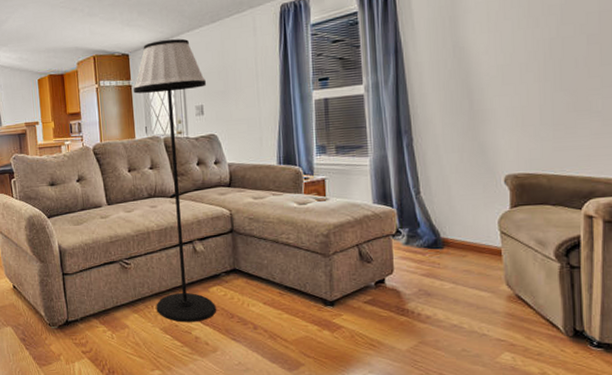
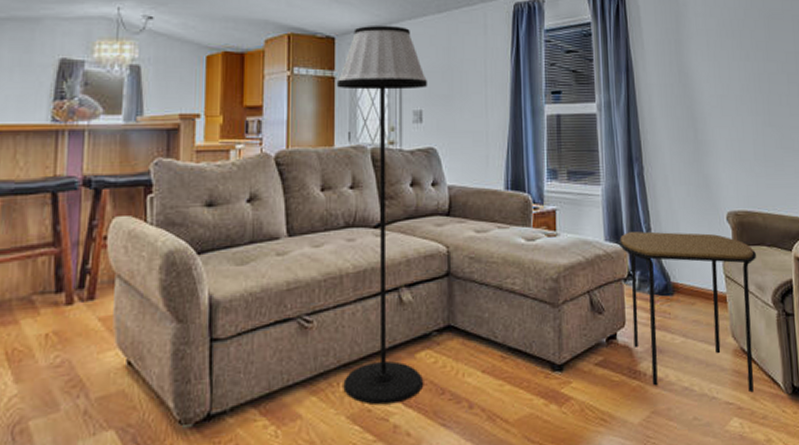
side table: none [386,194,537,333] -> present [618,231,756,393]

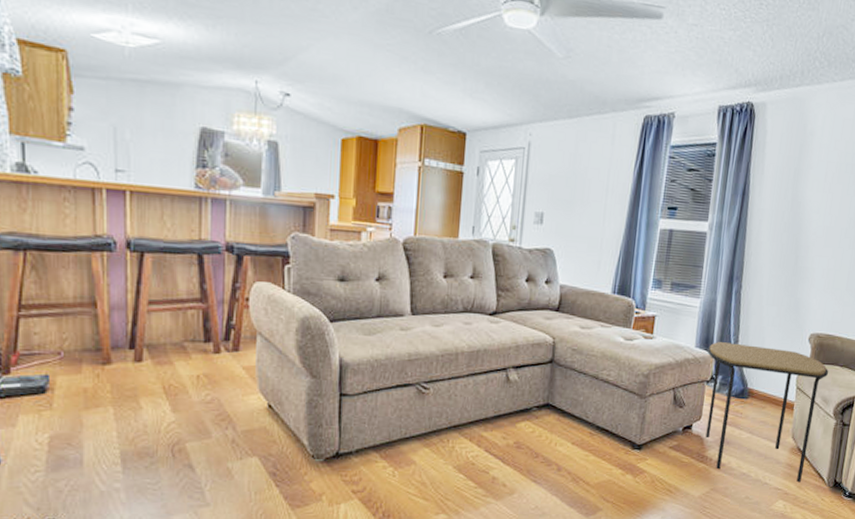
floor lamp: present [336,26,428,406] -> none [452,124,552,461]

